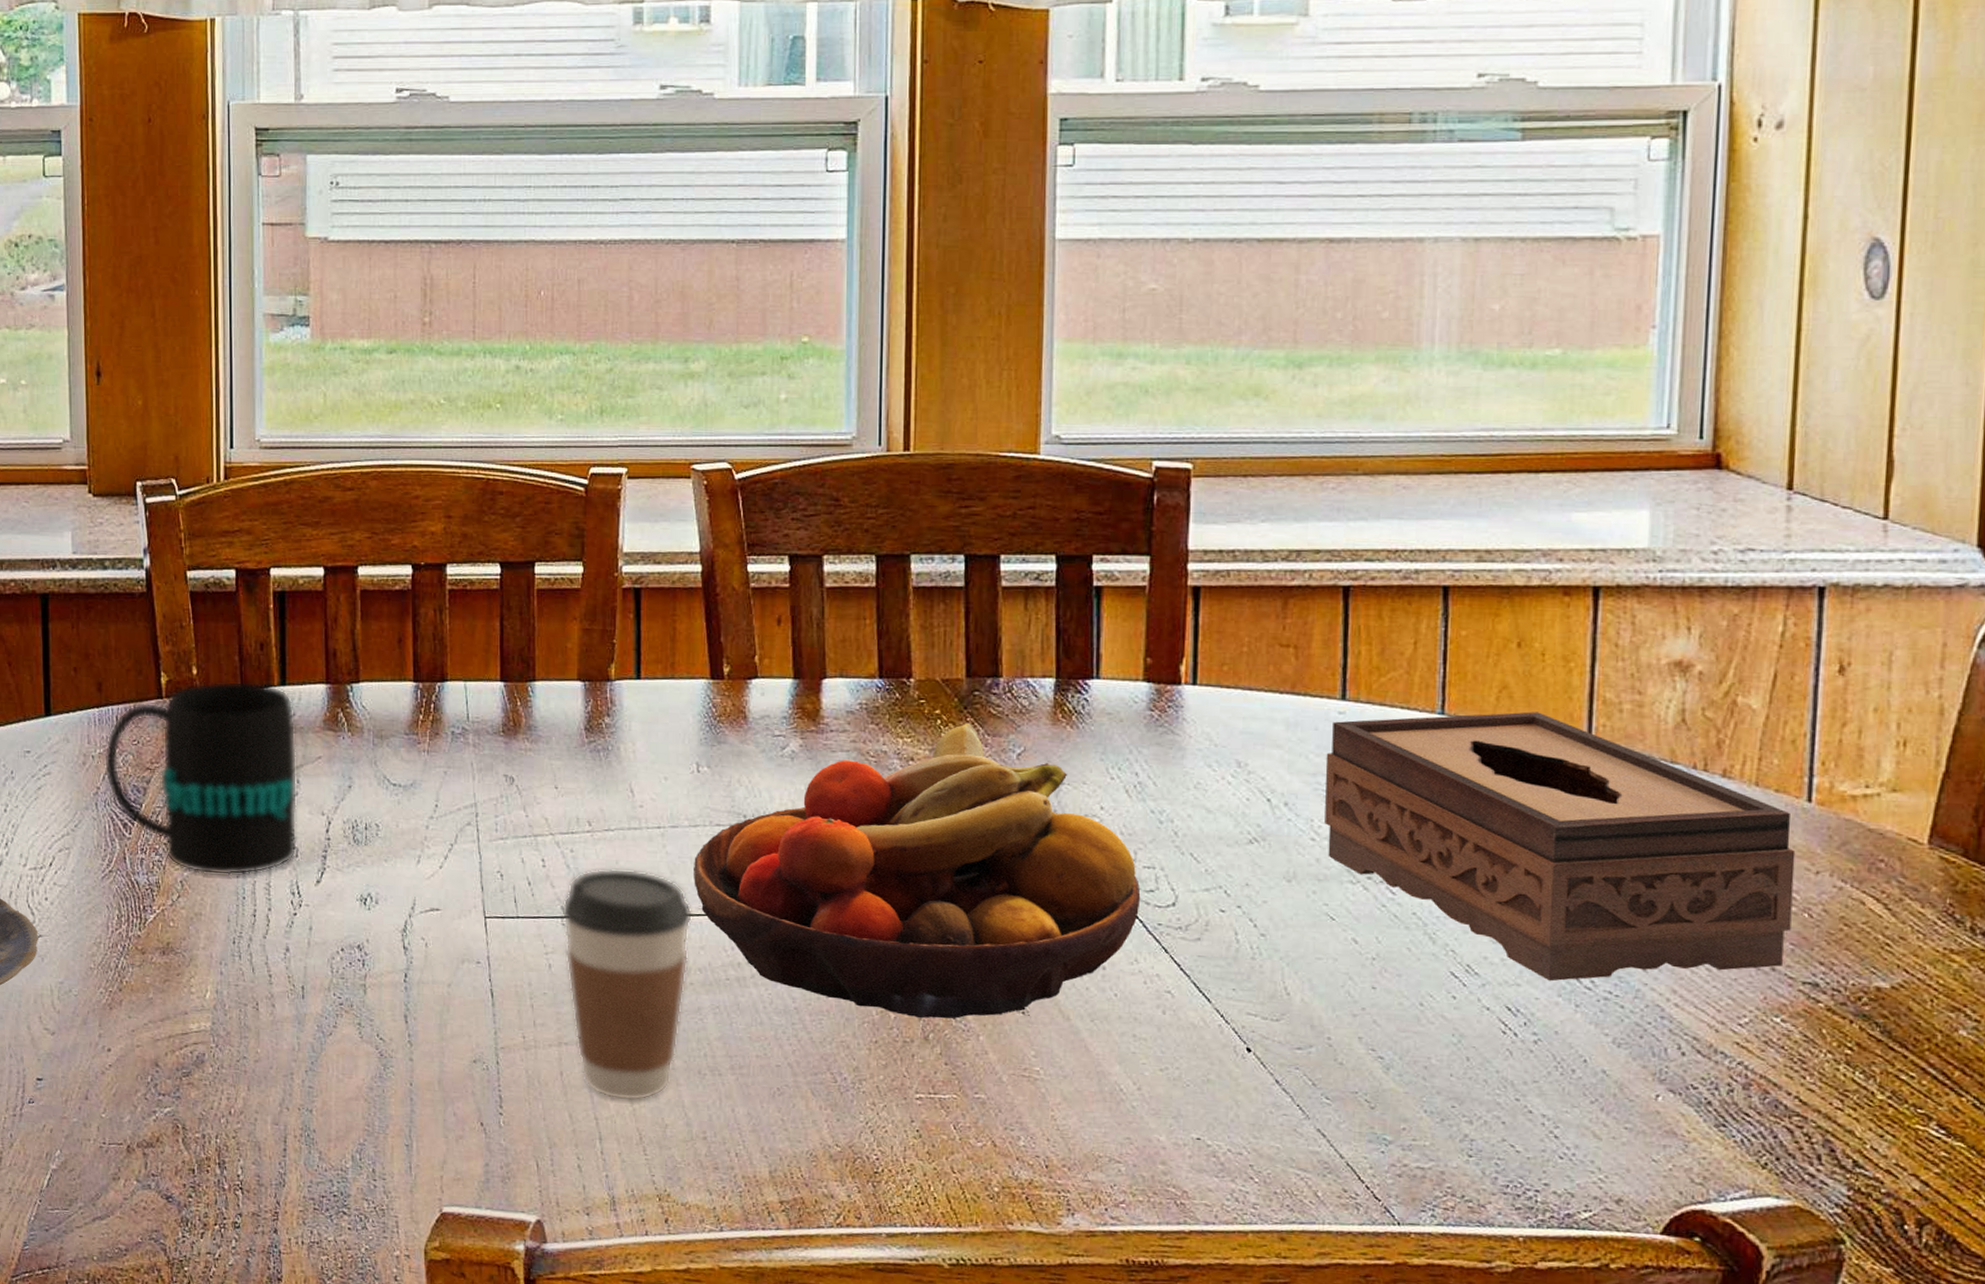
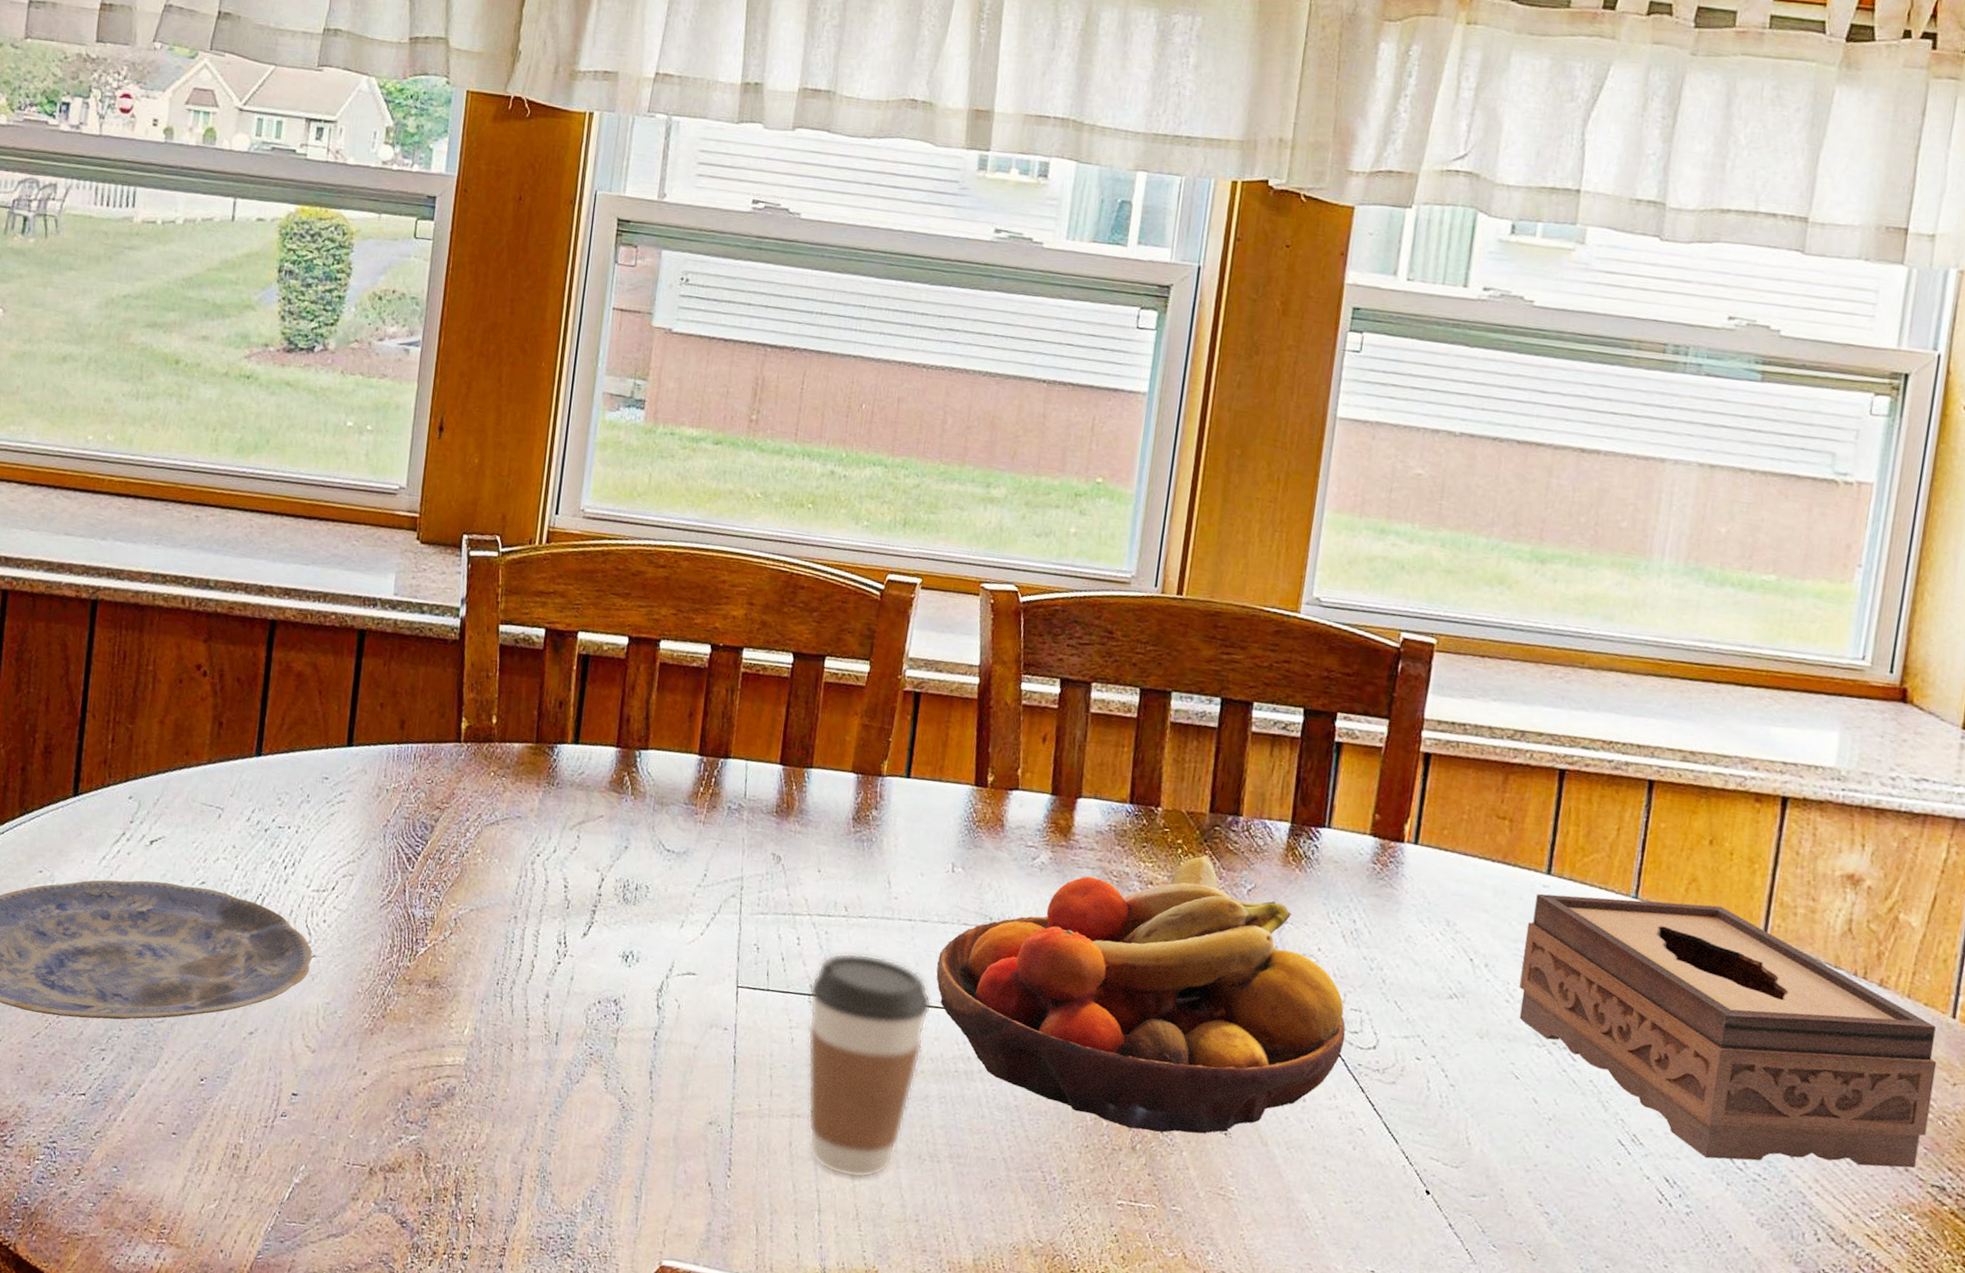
mug: present [103,681,298,876] -> none [396,732,583,920]

